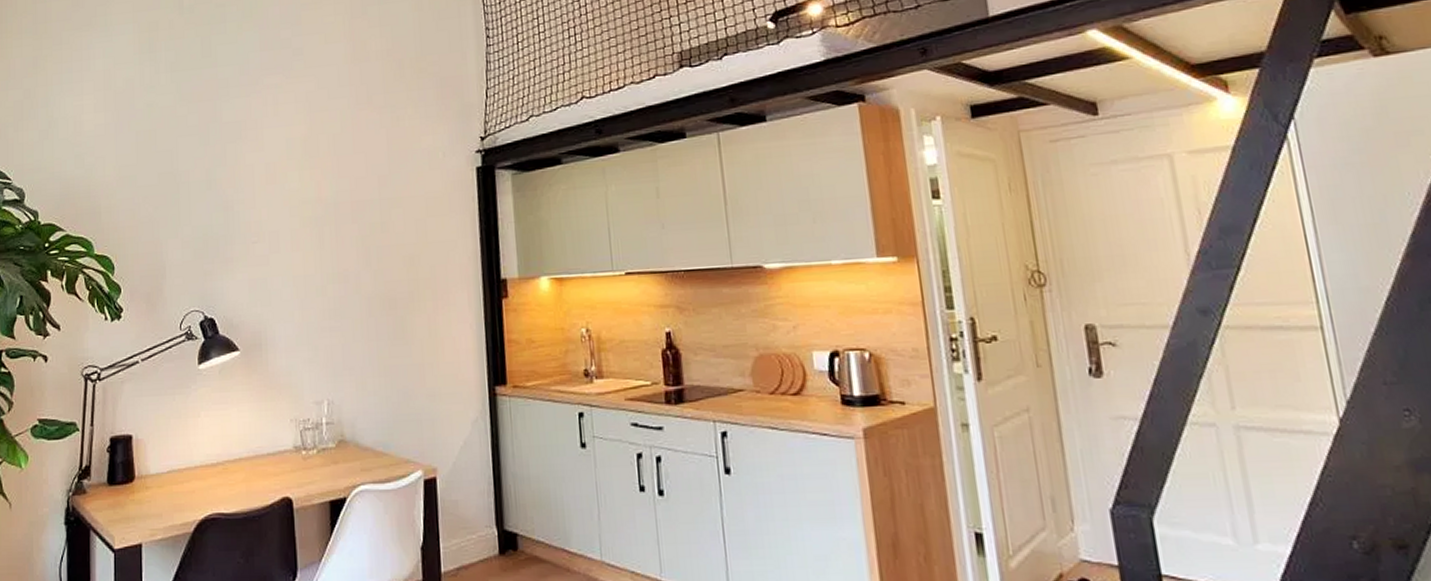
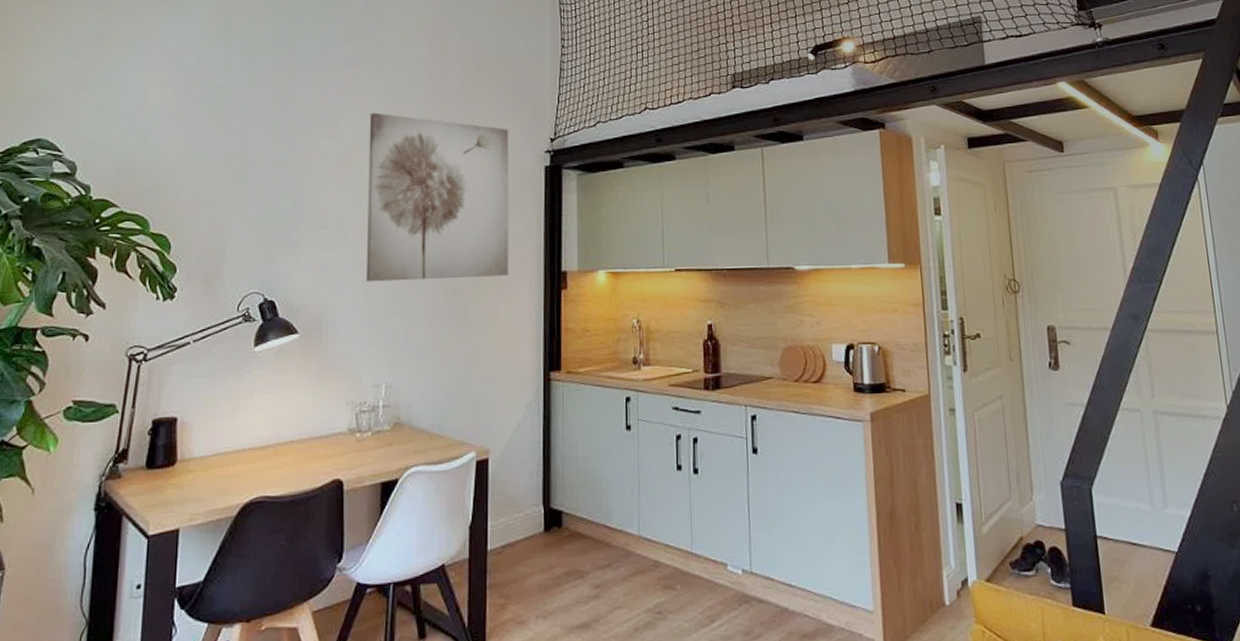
wall art: none [293,121,446,297] -> present [365,112,509,282]

